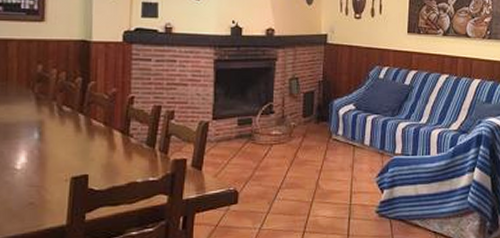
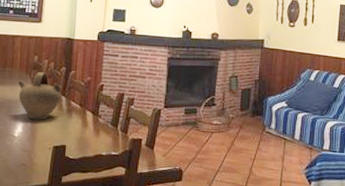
jug: none [17,85,79,146] -> present [18,72,62,120]

